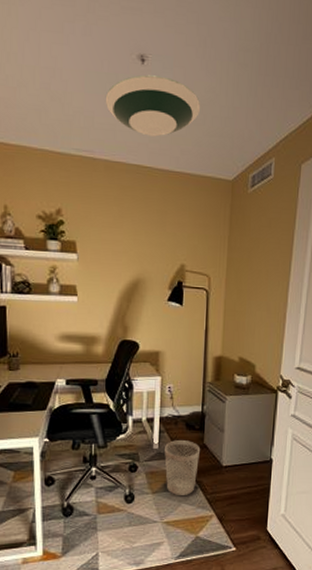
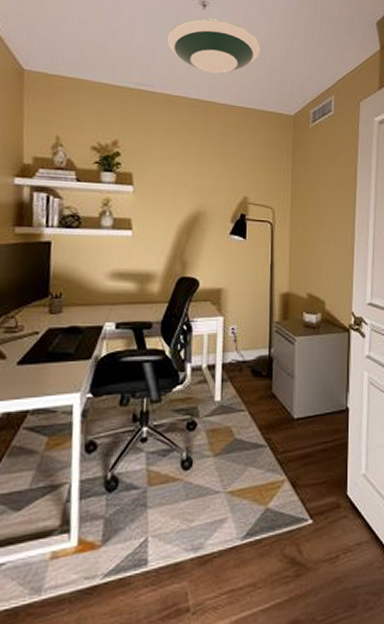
wastebasket: present [164,440,201,495] -> none [228,390,269,457]

